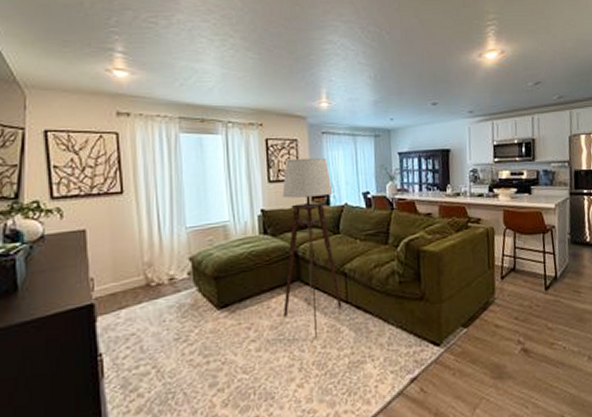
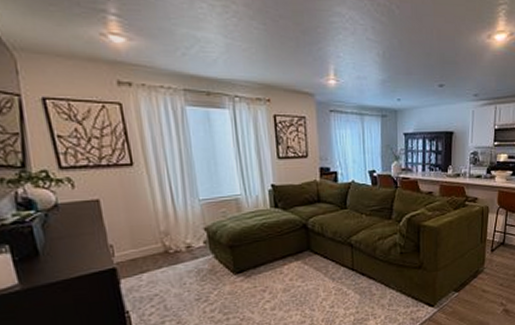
floor lamp: present [282,157,342,338] -> none [291,135,349,299]

